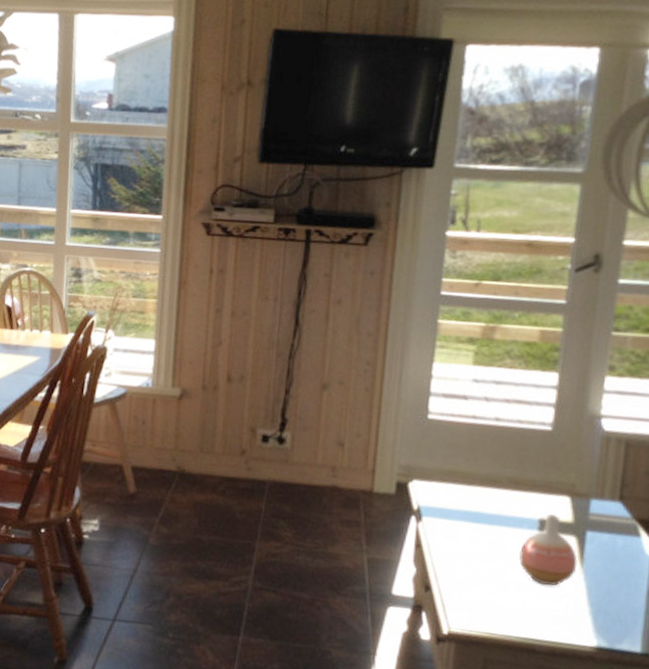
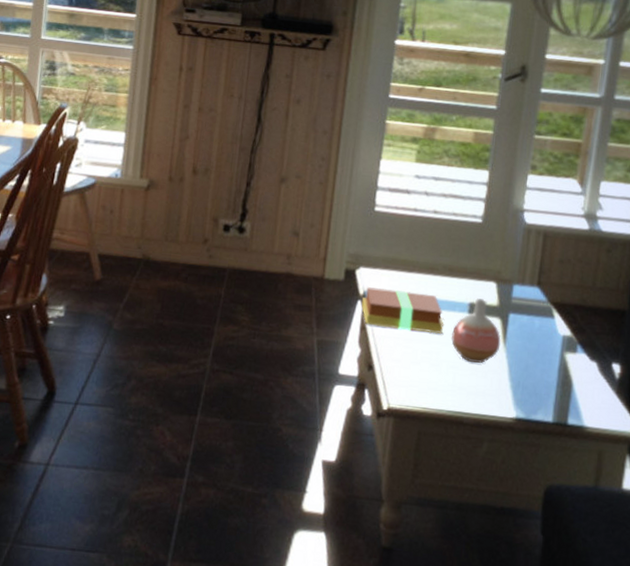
book: none [416,501,511,553] -> present [362,287,445,334]

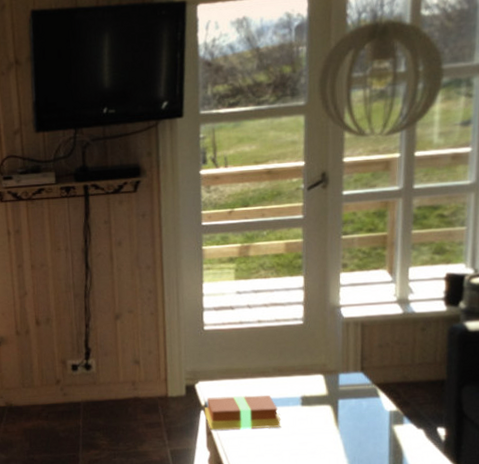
vase: present [450,298,501,363] -> none [288,391,334,447]

